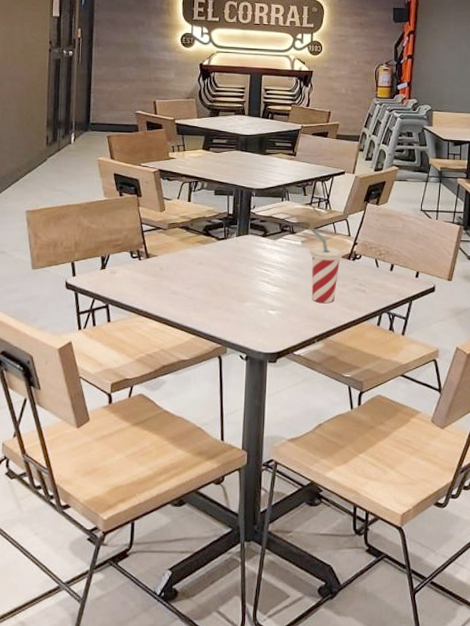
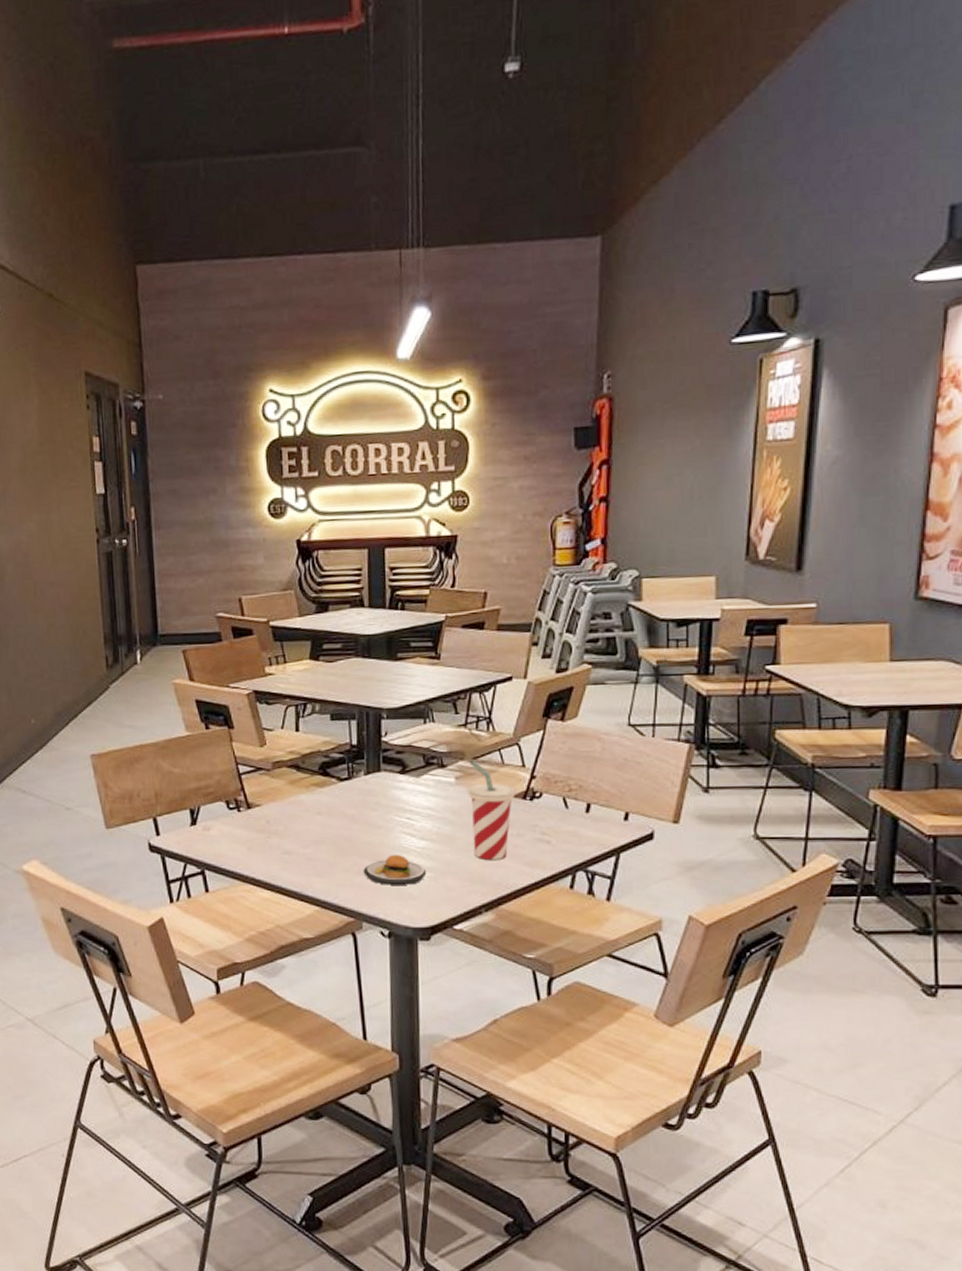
burger: none [230,297,277,320] -> present [363,855,427,885]

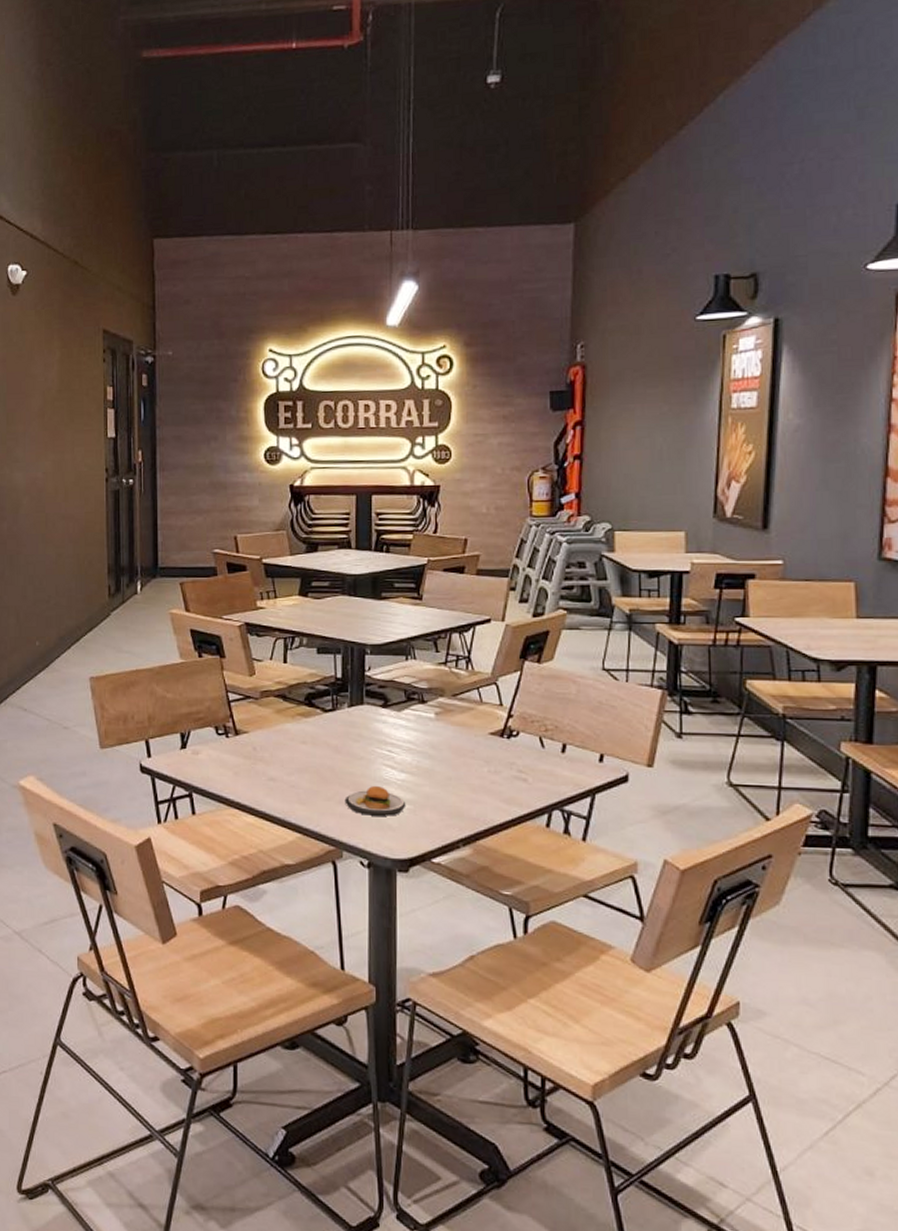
beverage cup: present [467,759,516,860] -> none [446,696,493,795]

